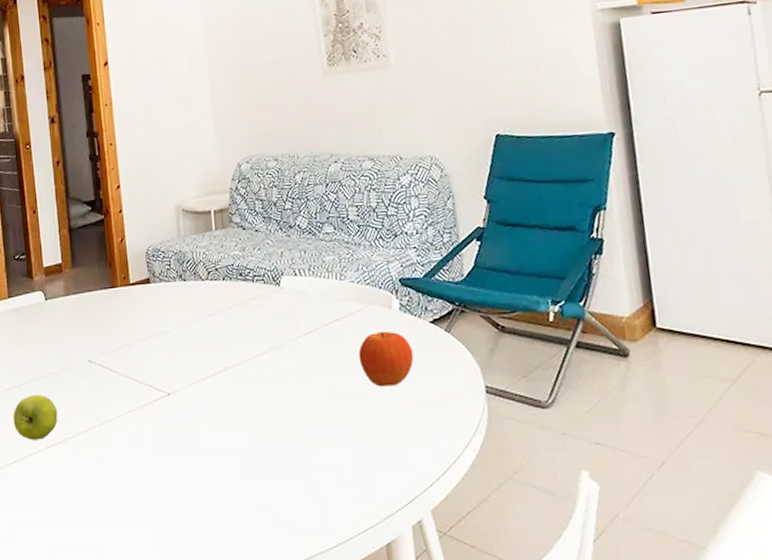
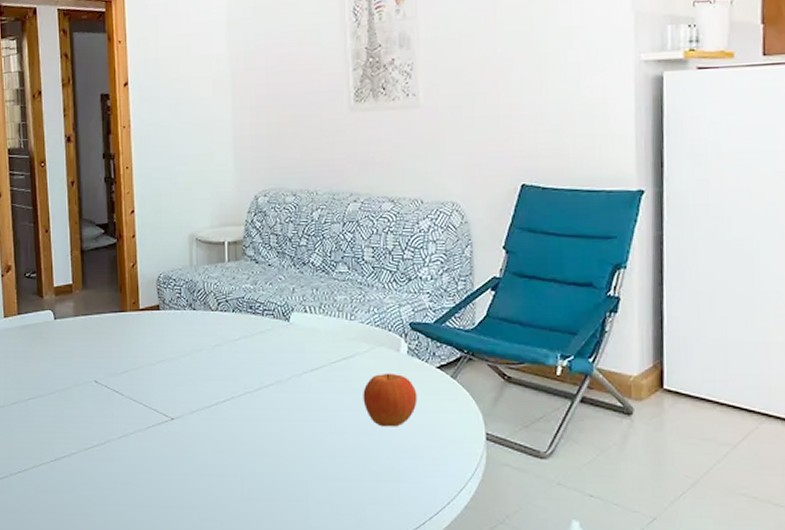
apple: present [13,395,58,440] -> none [18,410,62,454]

